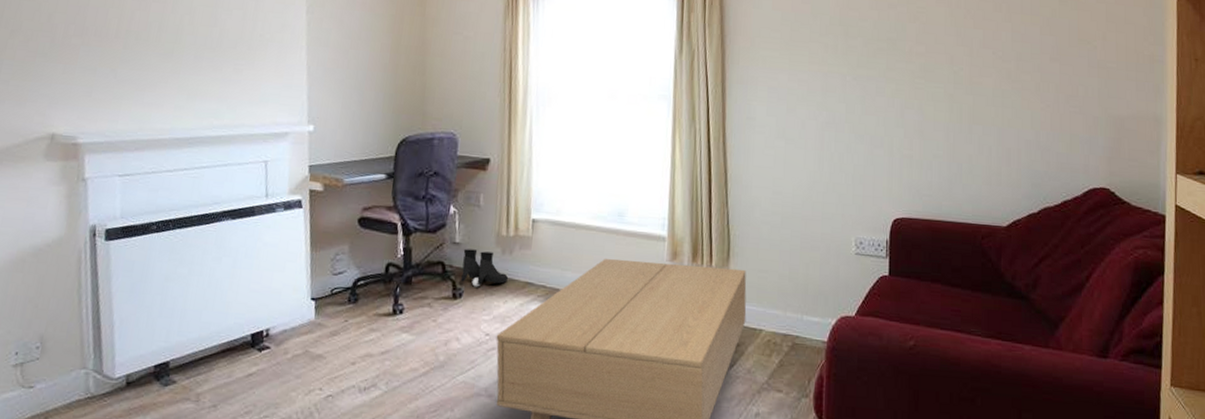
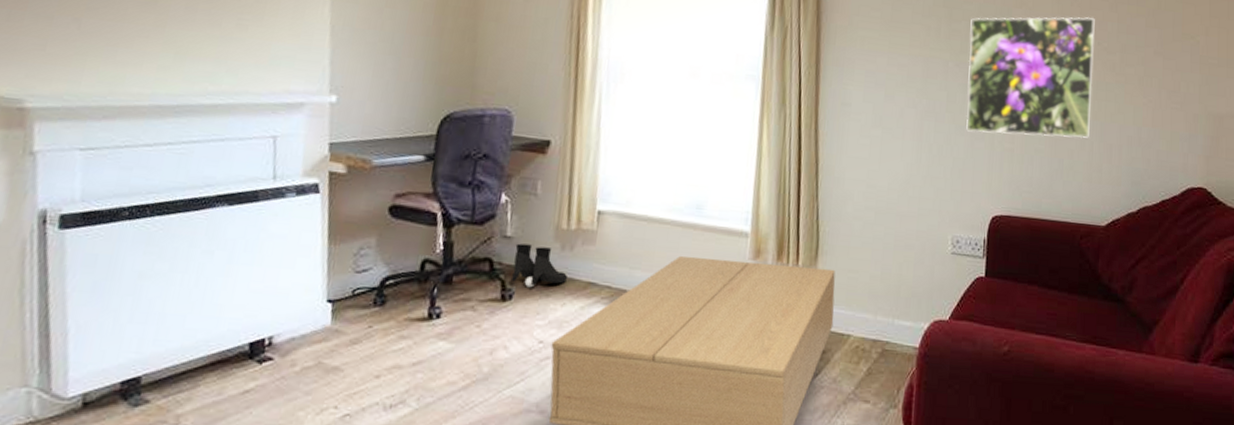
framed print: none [865,27,989,144] -> present [966,16,1095,139]

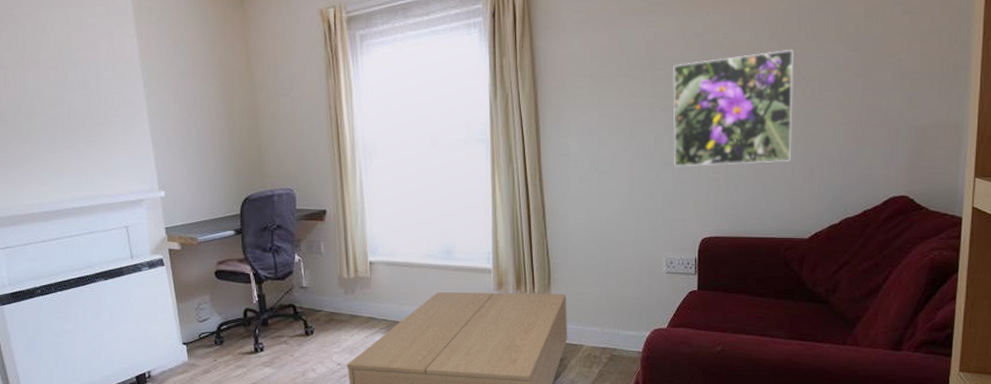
boots: present [512,243,568,288] -> none [310,292,353,324]

